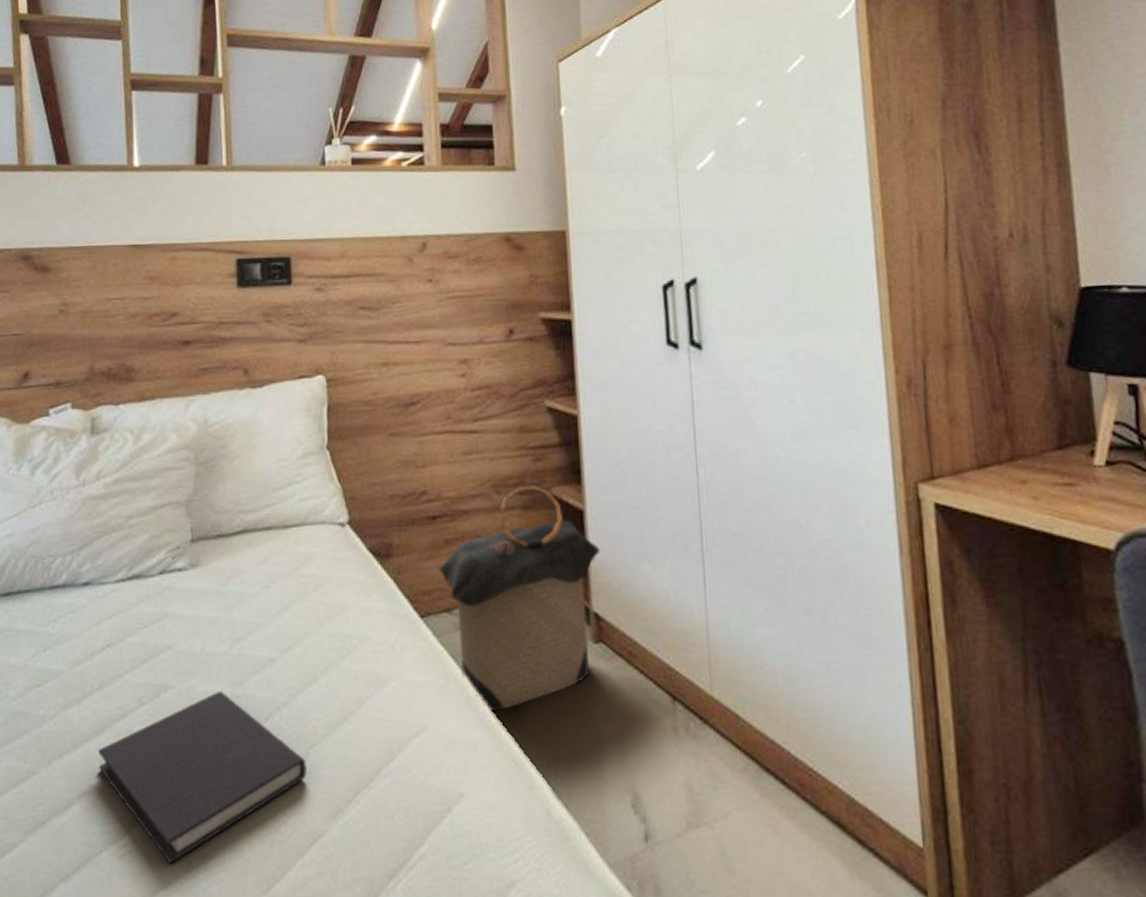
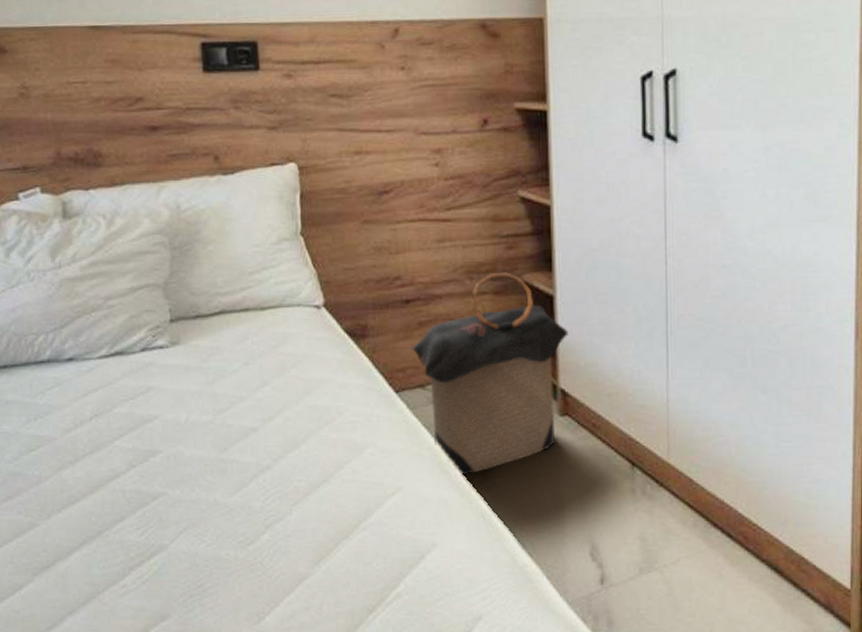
diary: present [98,691,306,865] -> none [94,456,290,601]

